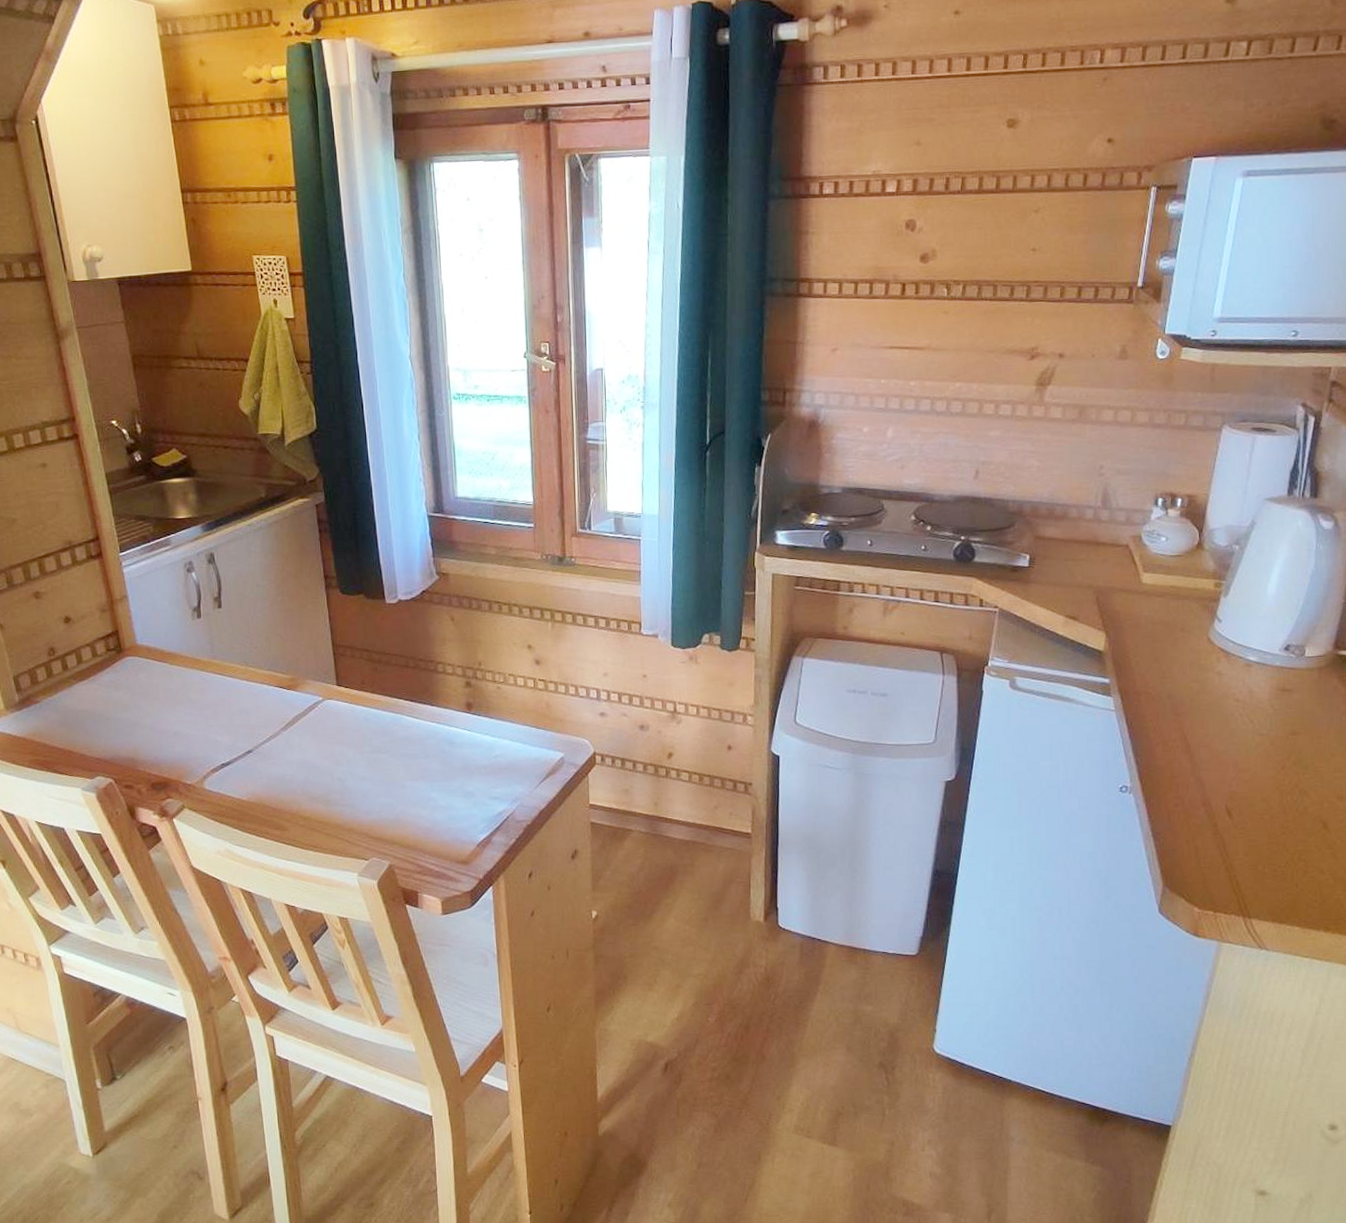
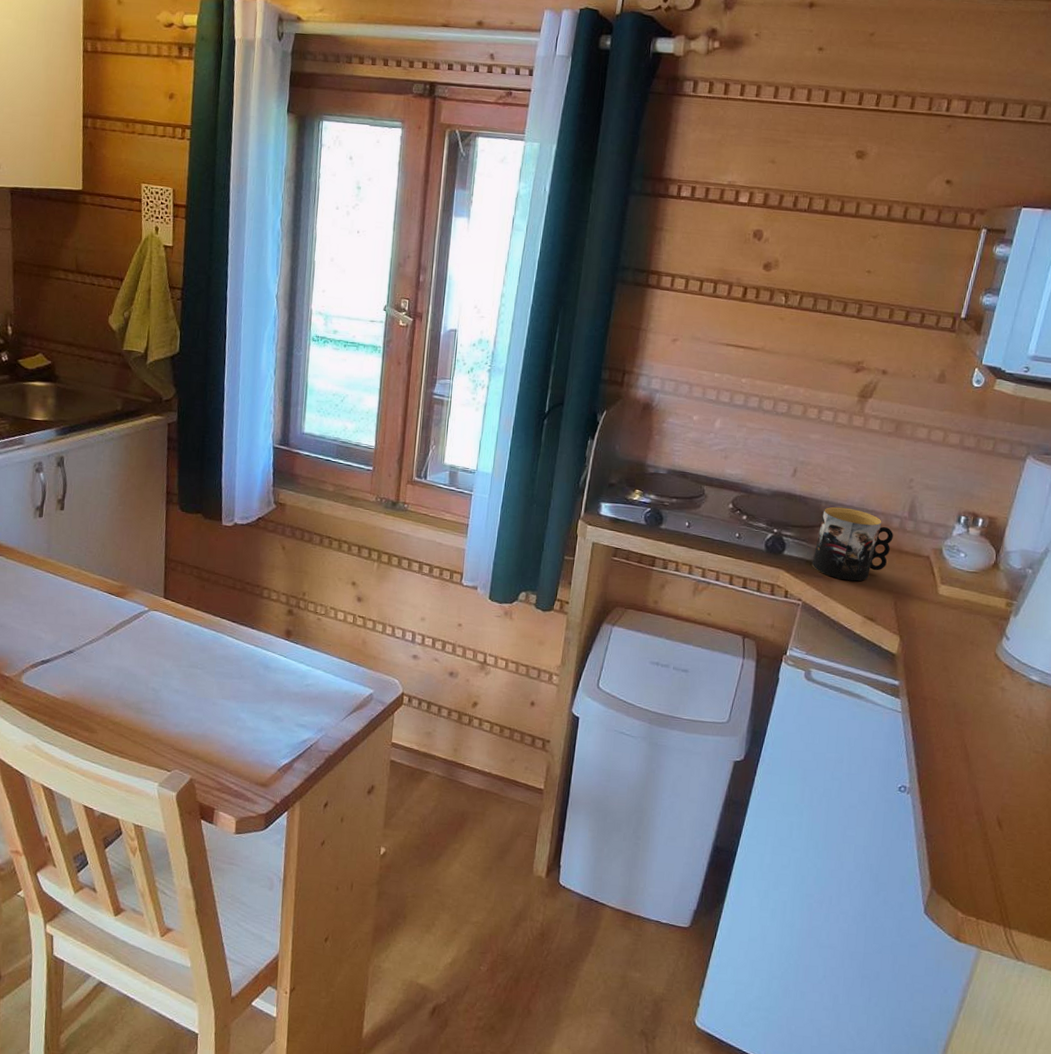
mug: none [1005,504,1088,581] -> present [811,506,893,582]

